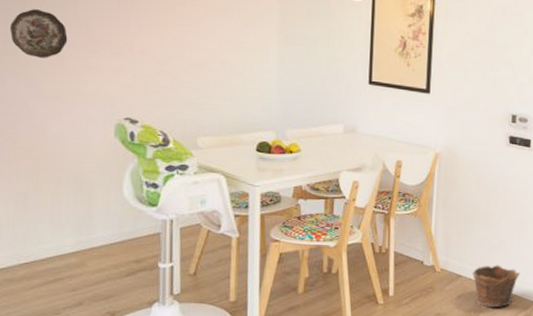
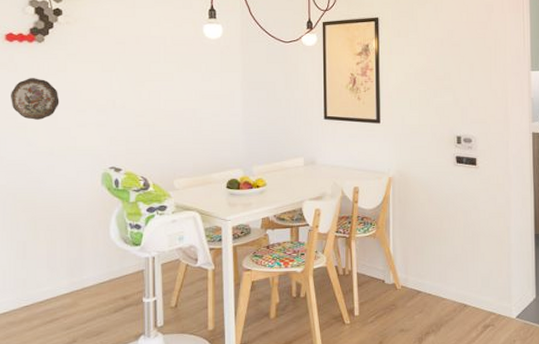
clay pot: present [473,265,521,307] -> none [432,279,477,320]

